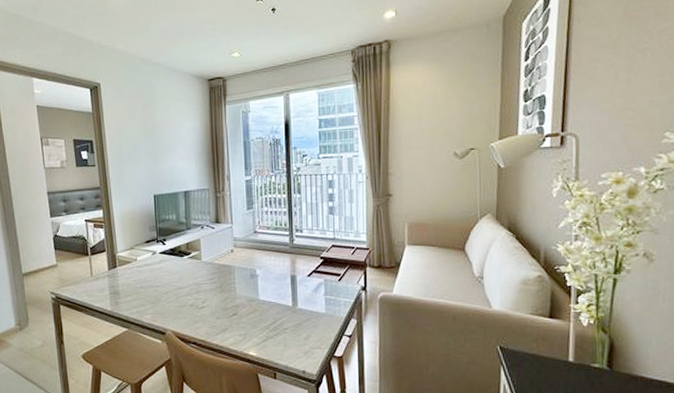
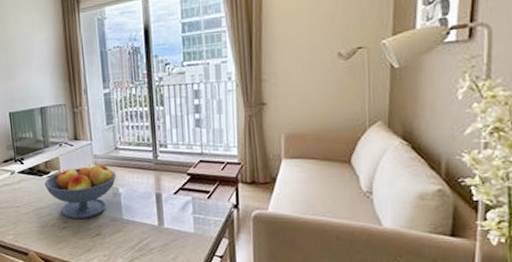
fruit bowl: none [185,247,255,298] -> present [44,164,117,219]

